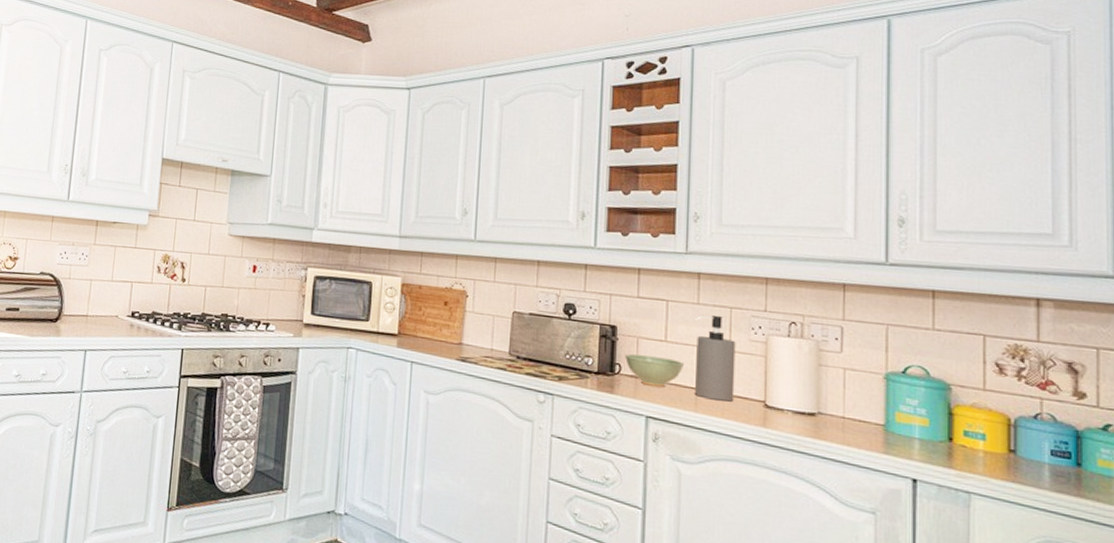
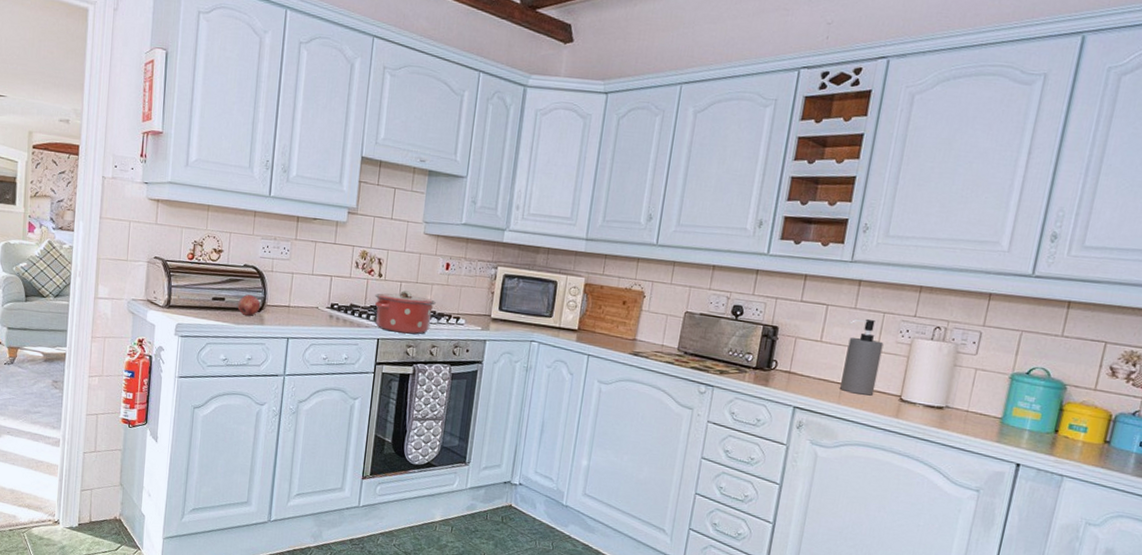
fruit: none [32,304,57,328] -> present [237,294,261,317]
casserole: none [178,295,243,343] -> present [374,290,436,335]
bowl: present [625,354,684,388] -> none [782,352,834,383]

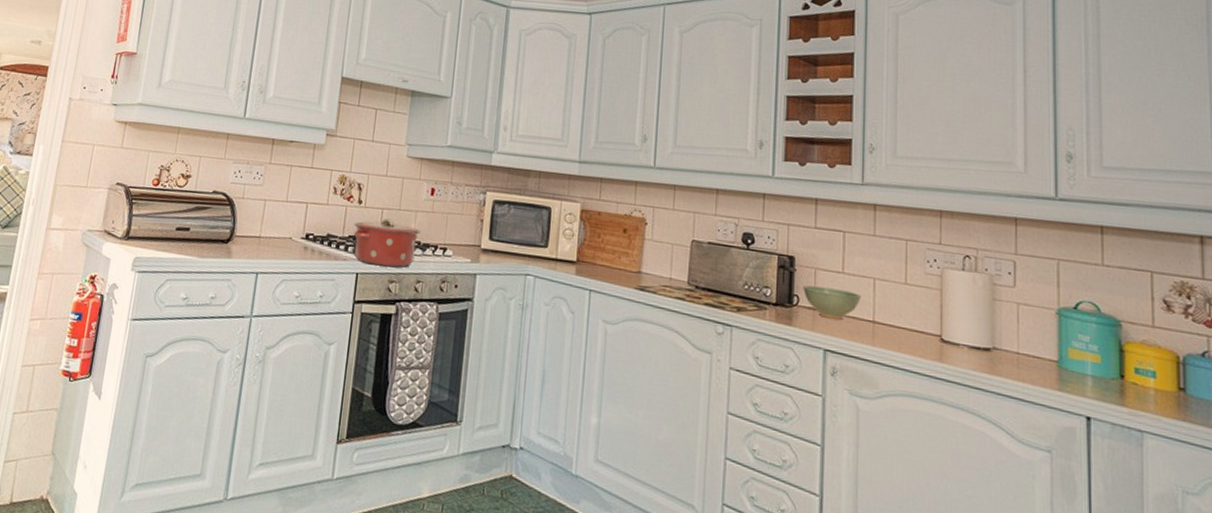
fruit: present [237,294,261,317] -> none [203,224,229,249]
bowl: none [782,352,834,383] -> present [803,285,861,321]
soap dispenser: present [840,319,884,397] -> none [871,248,912,337]

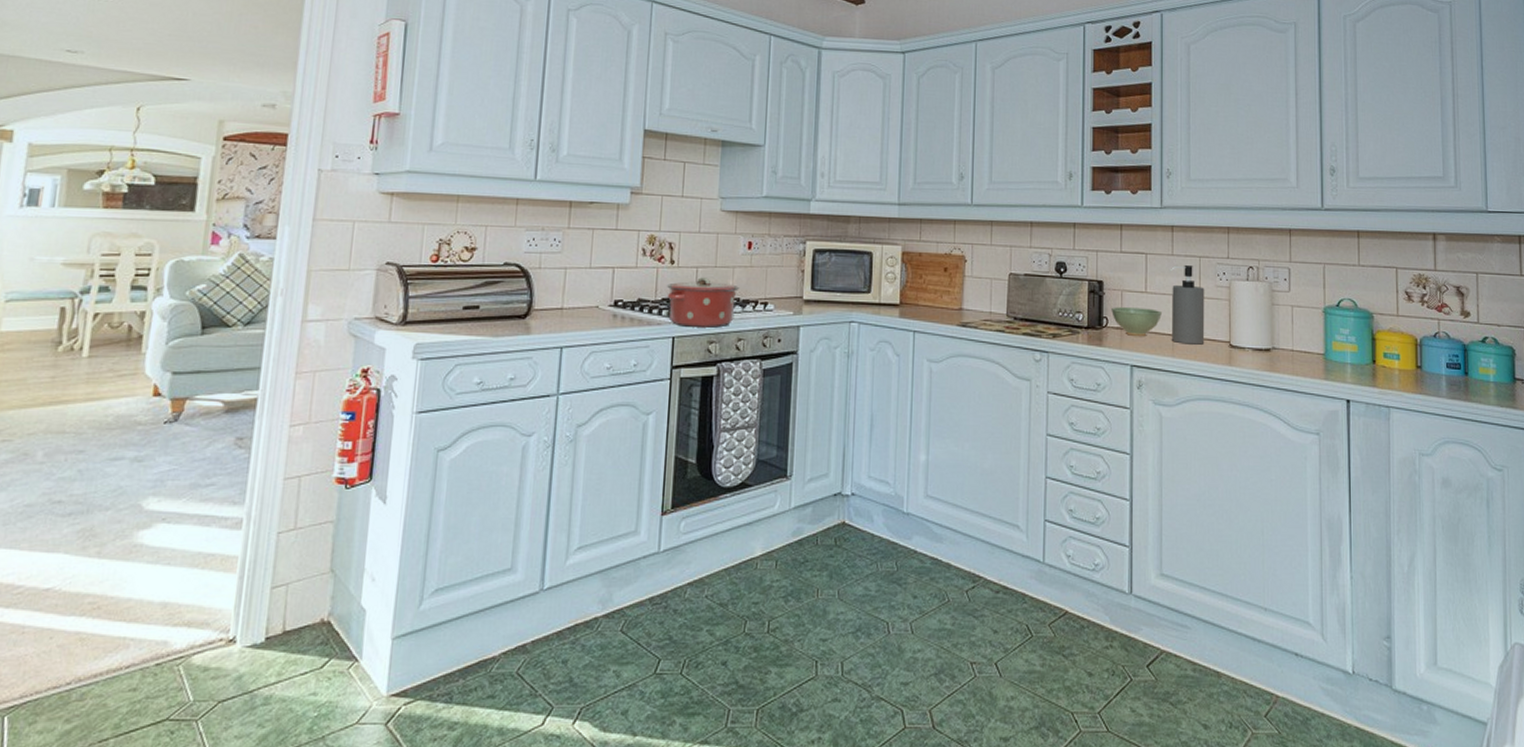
soap dispenser: none [871,248,912,337] -> present [1170,265,1205,346]

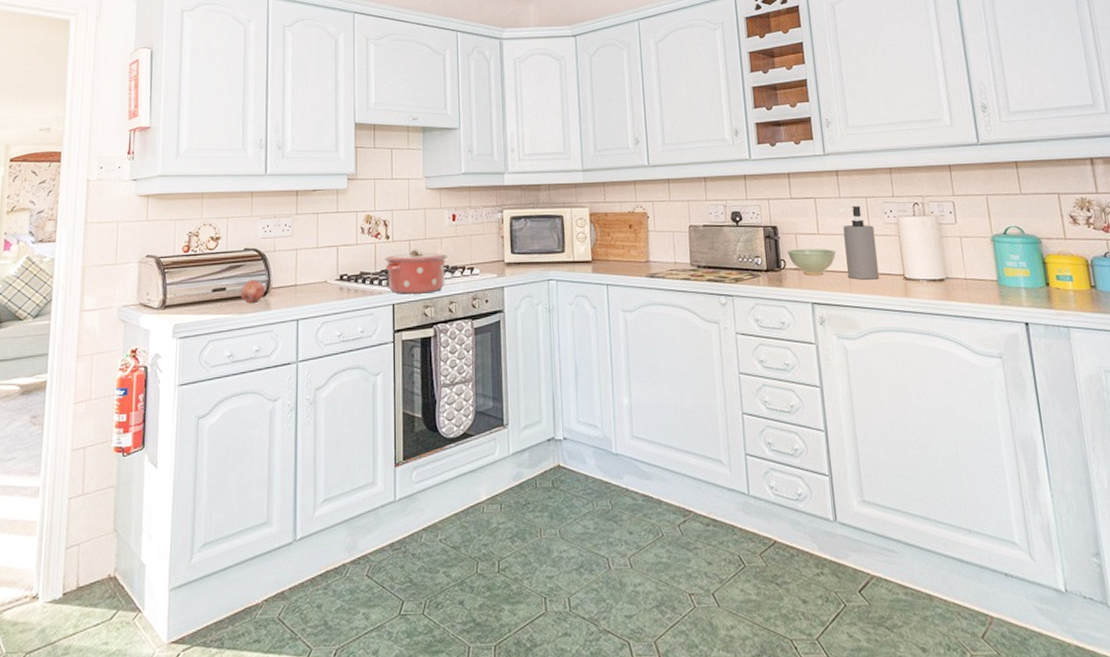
fruit: none [496,299,526,326] -> present [240,280,265,304]

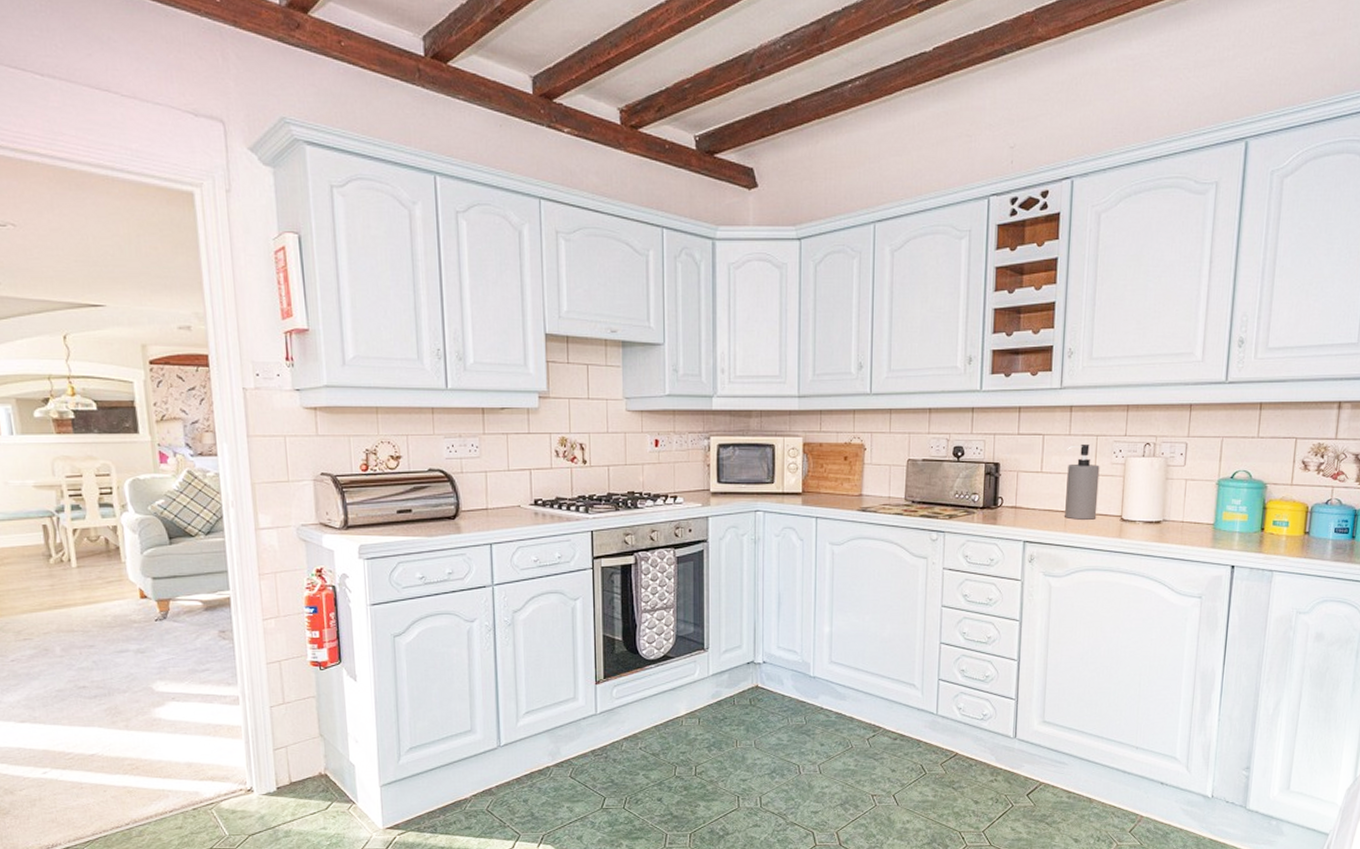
fruit: present [240,280,265,304] -> none [427,502,454,527]
casserole: present [385,248,447,294] -> none [582,474,649,521]
bowl: present [788,249,836,276] -> none [1007,487,1056,515]

